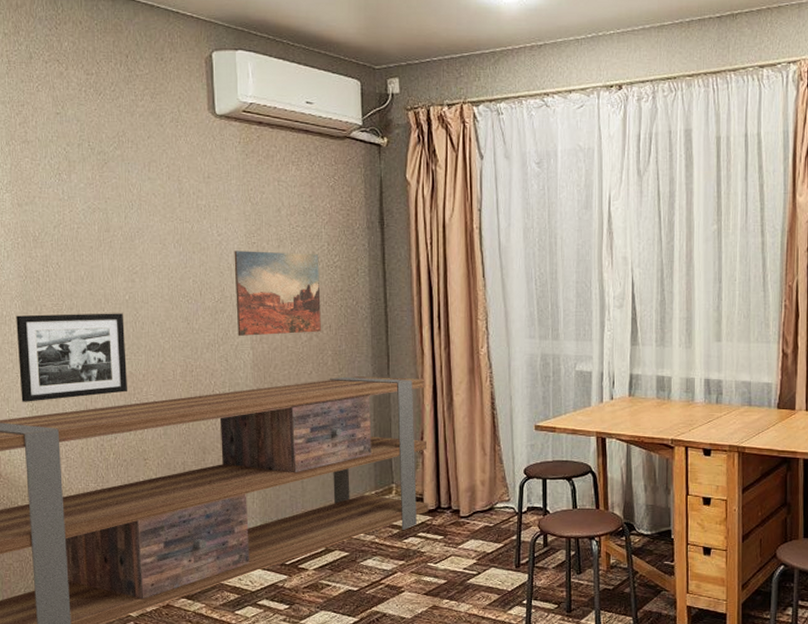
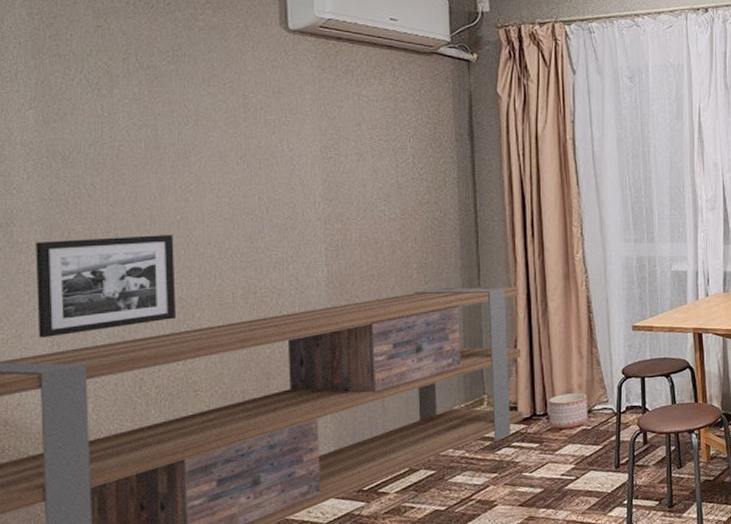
wall art: present [234,250,321,336] -> none [307,165,405,253]
planter: none [453,489,491,525] -> present [549,393,588,430]

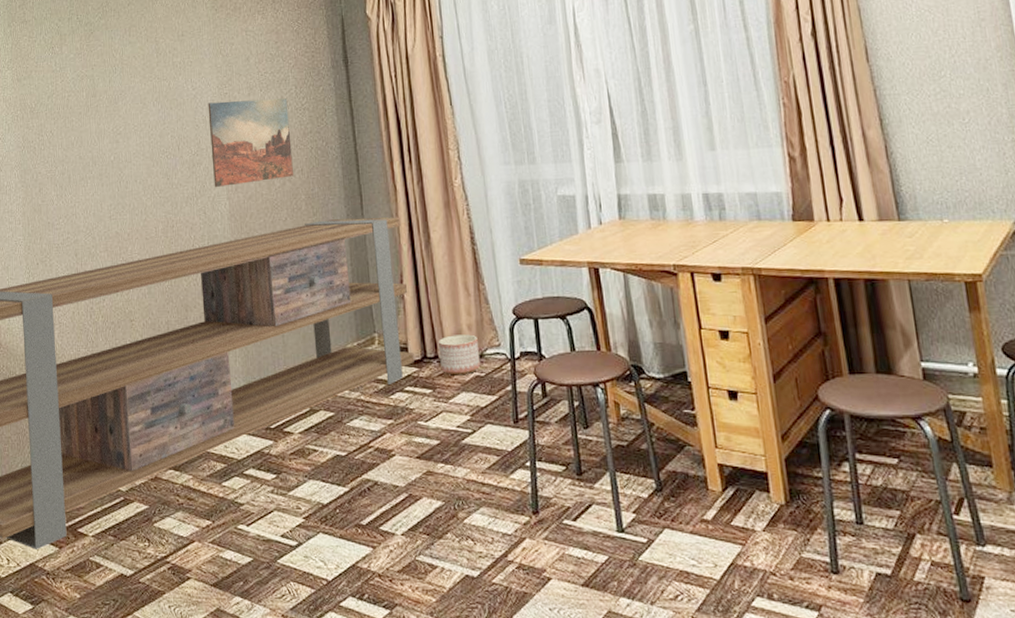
picture frame: present [35,234,176,338] -> none [15,174,114,269]
wall art: none [307,165,405,253] -> present [208,98,293,187]

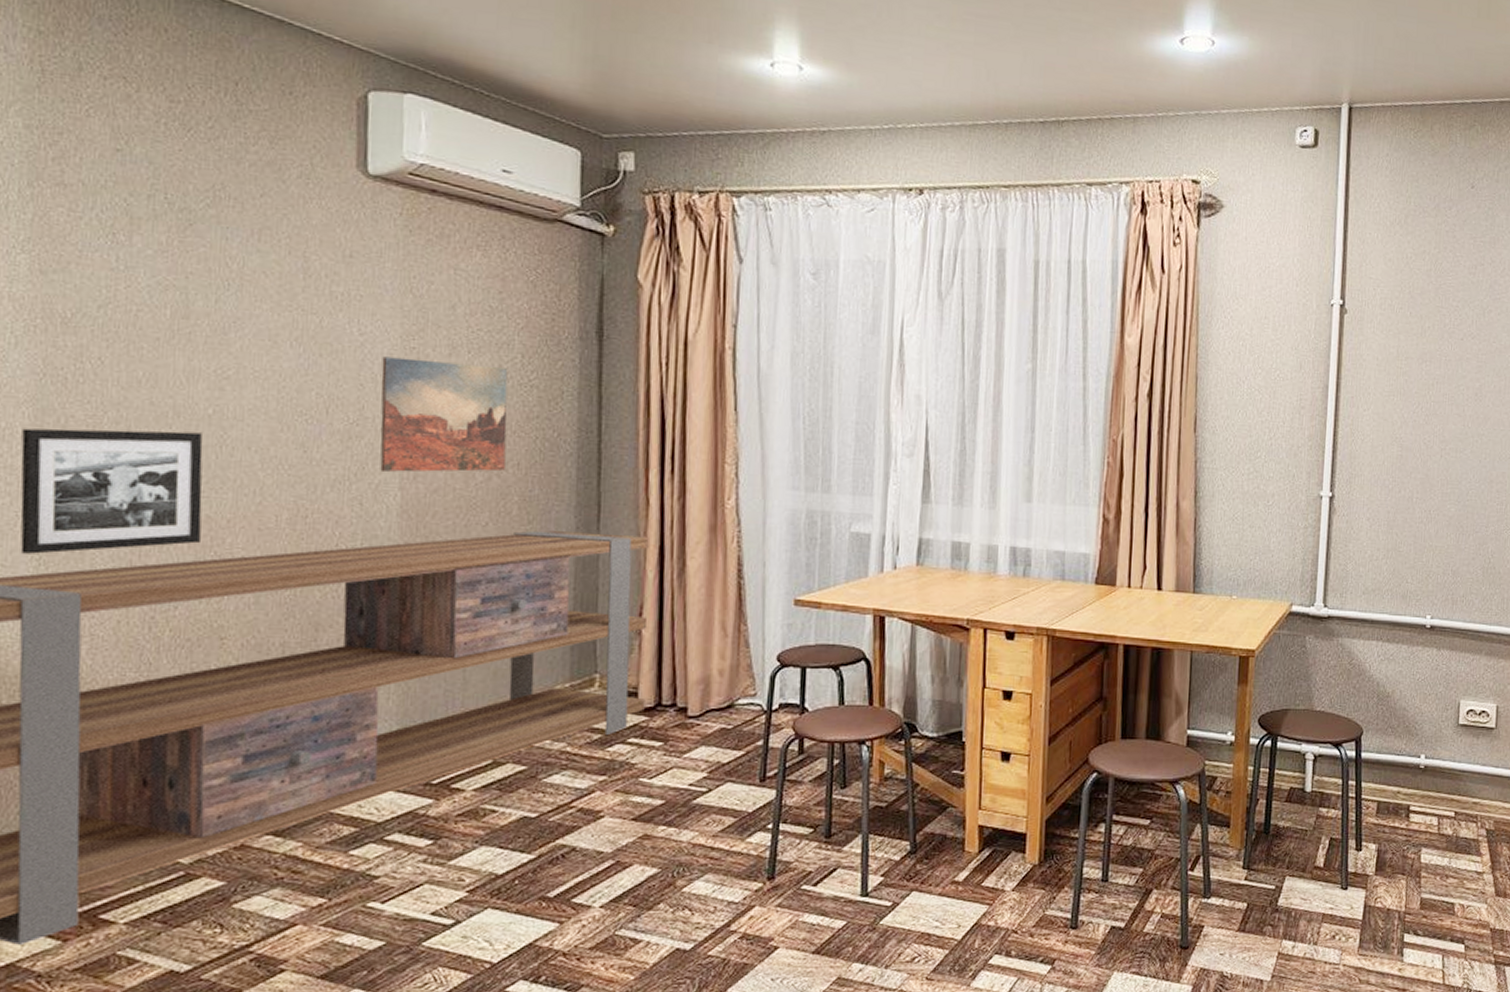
picture frame: none [15,174,114,269] -> present [20,428,203,554]
planter: present [439,334,481,376] -> none [678,680,730,727]

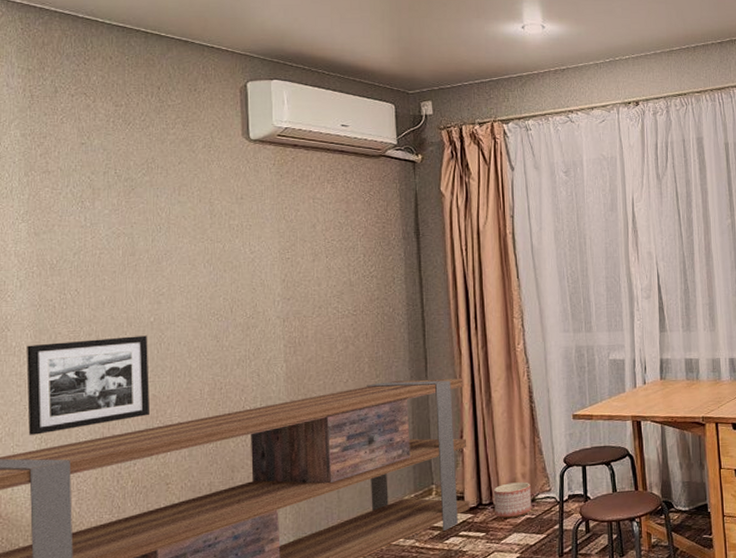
wall art: present [380,356,508,472] -> none [267,265,357,350]
planter: none [678,680,730,727] -> present [494,482,532,519]

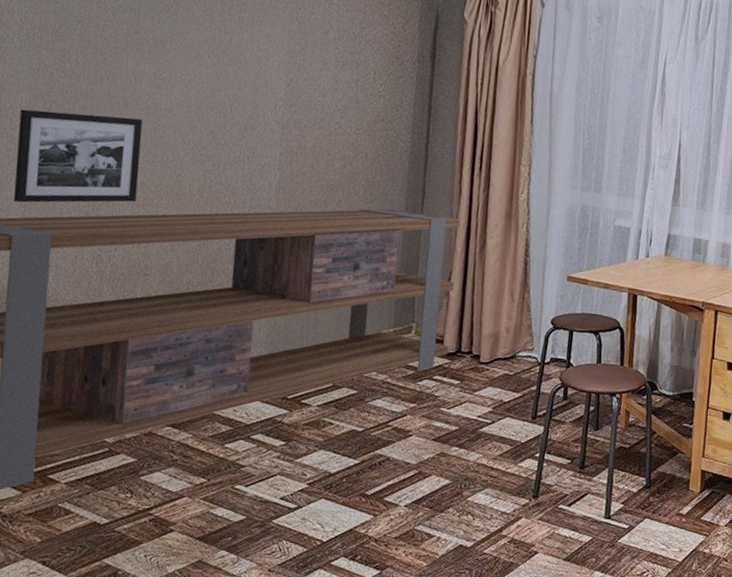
planter: present [494,482,532,519] -> none [472,335,513,372]

